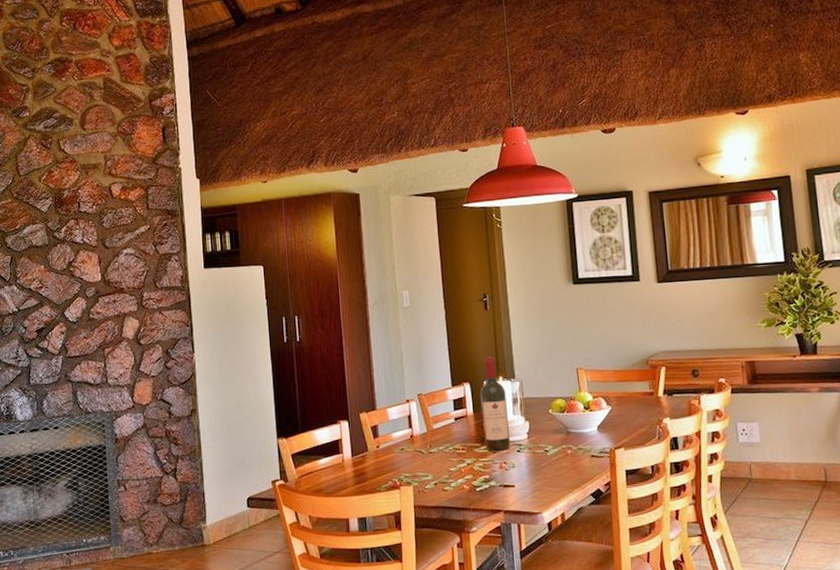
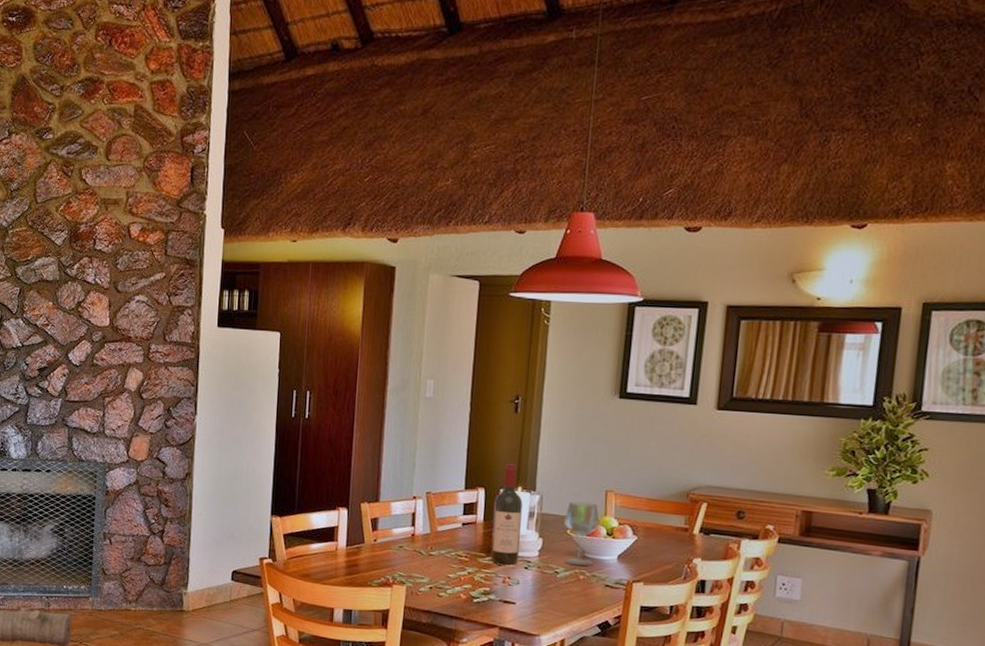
wine glass: none [544,381,577,442] -> present [563,501,600,566]

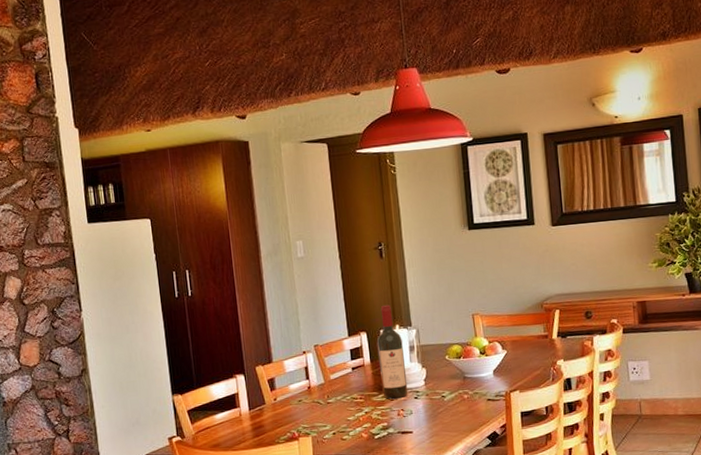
wine glass: present [563,501,600,566] -> none [441,327,473,387]

